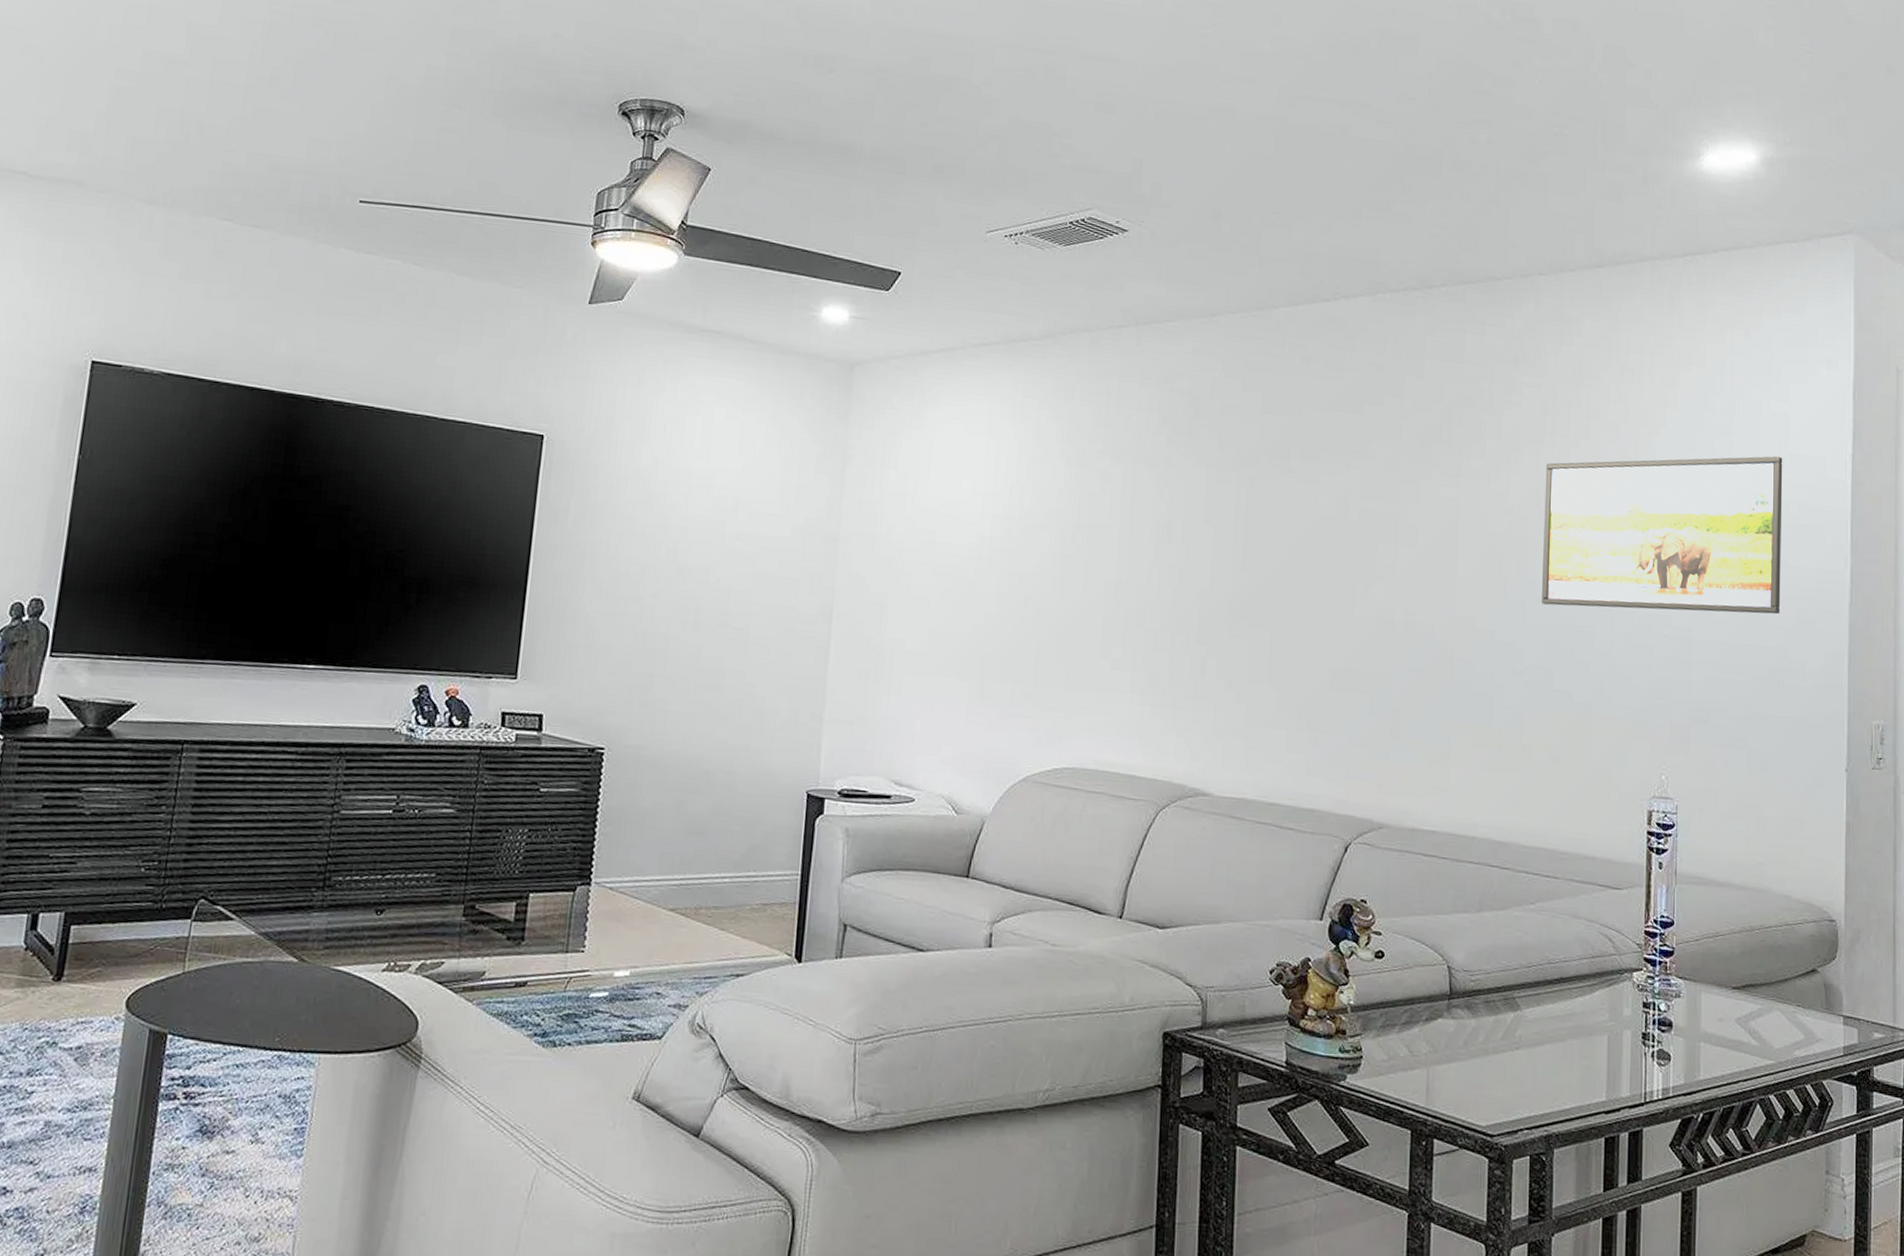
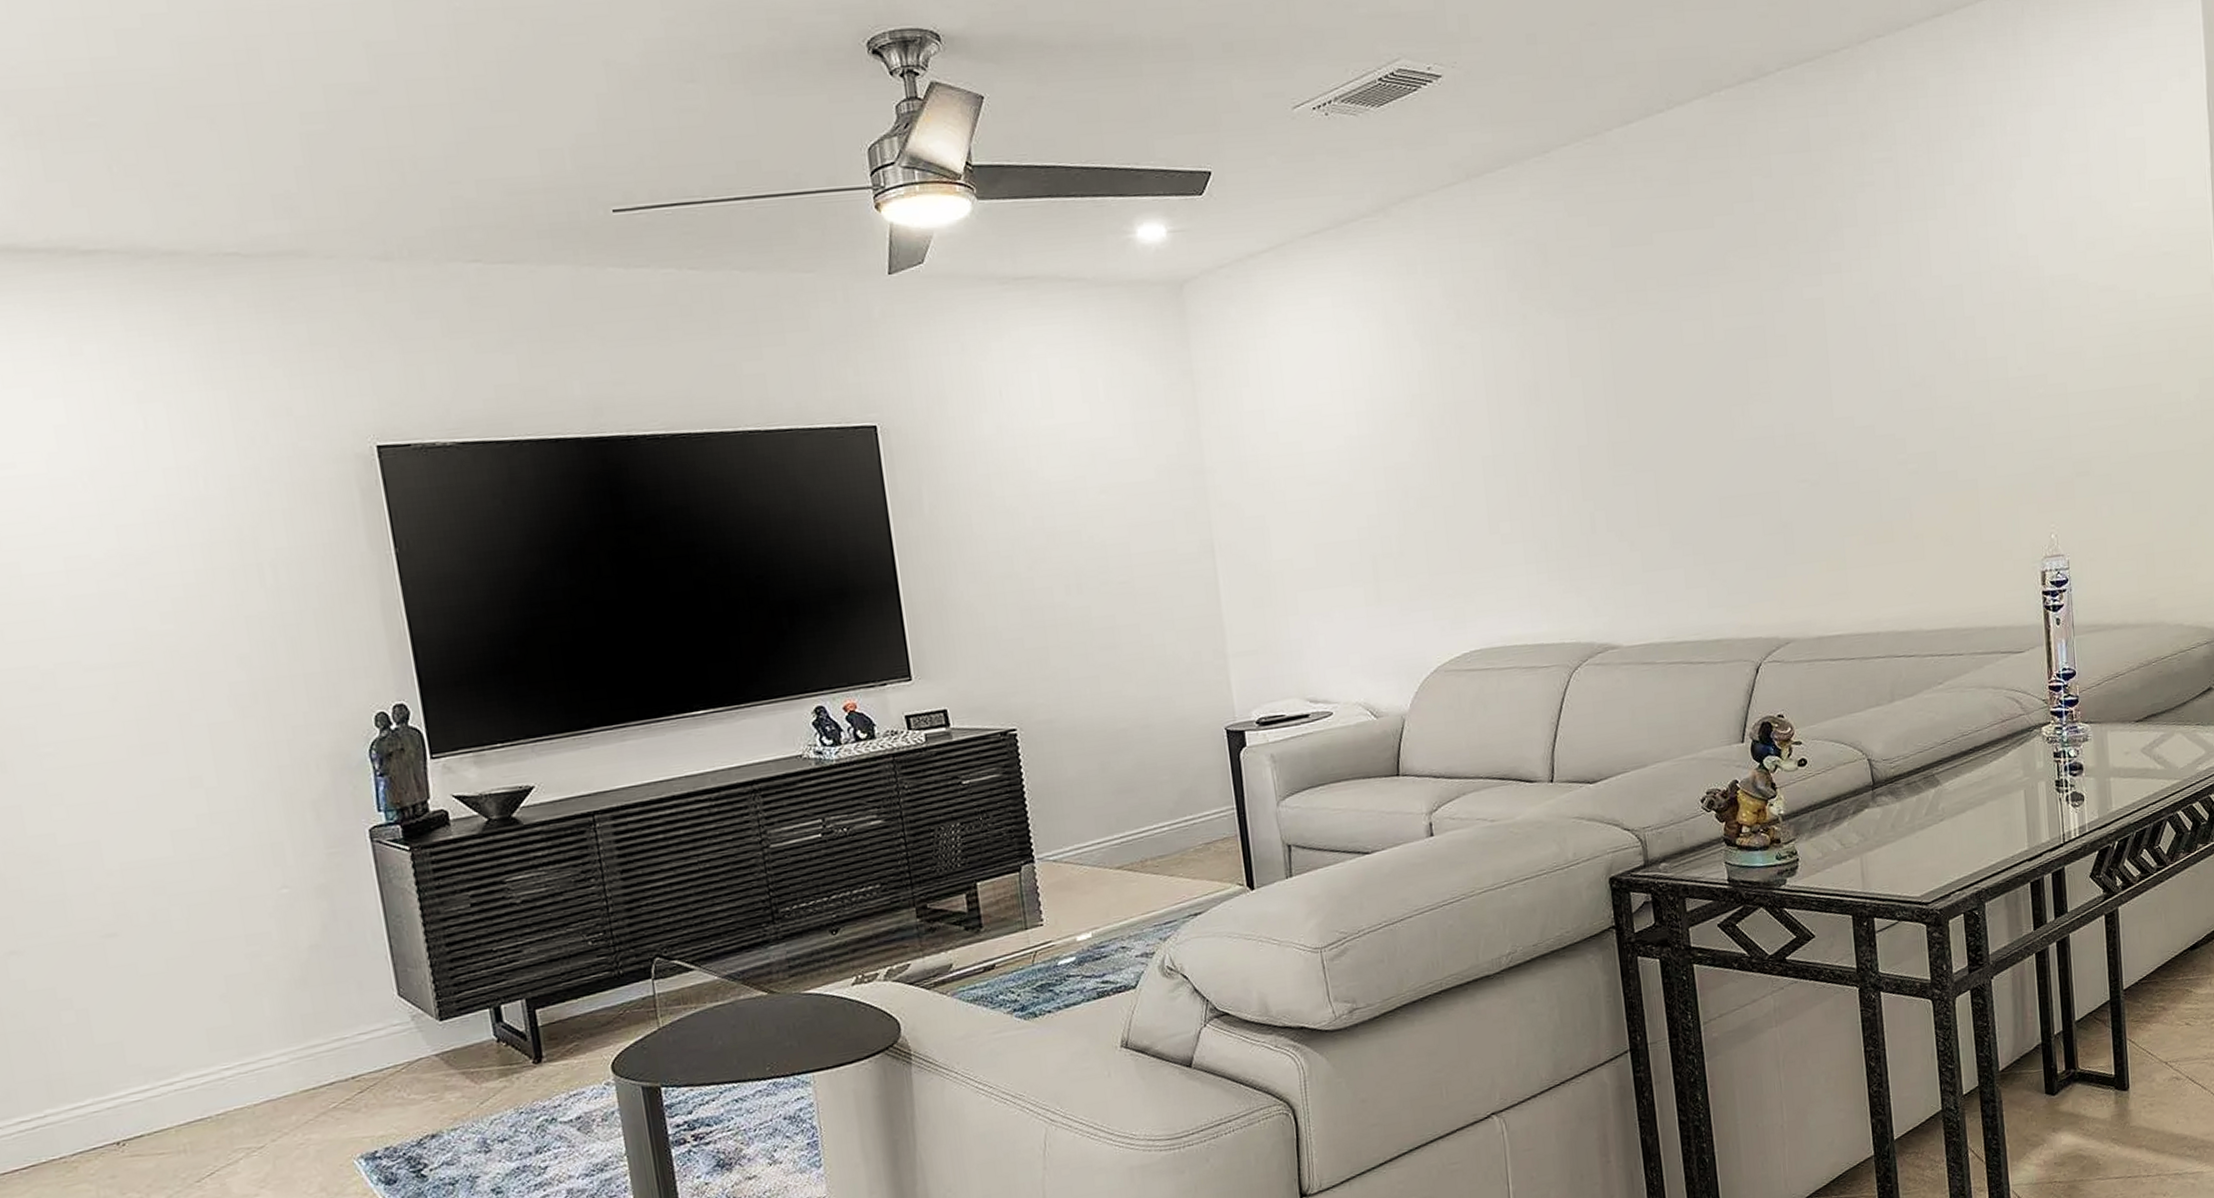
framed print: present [1542,456,1783,615] -> none [1906,185,2152,388]

